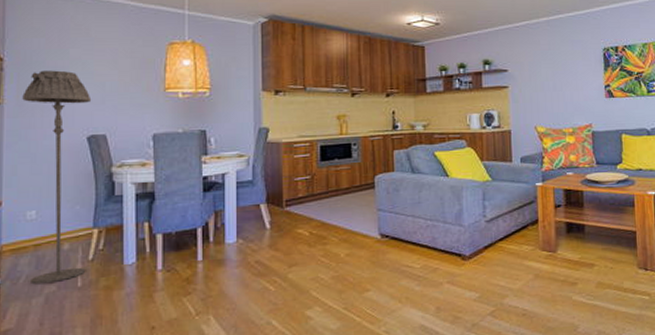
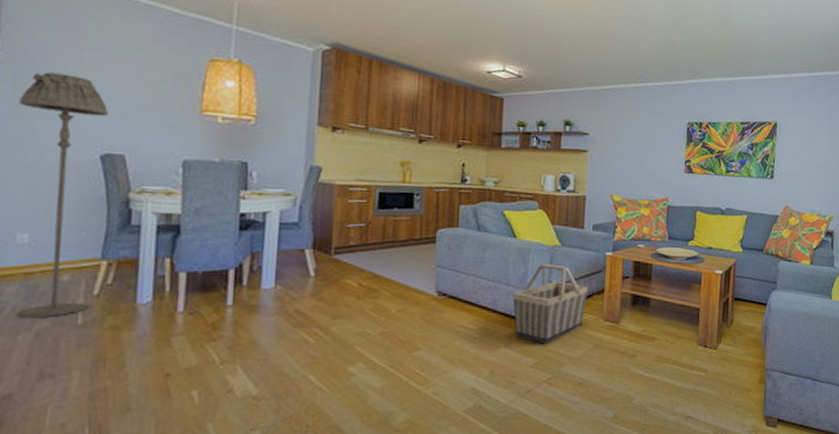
basket: none [451,199,523,277] -> present [512,264,589,343]

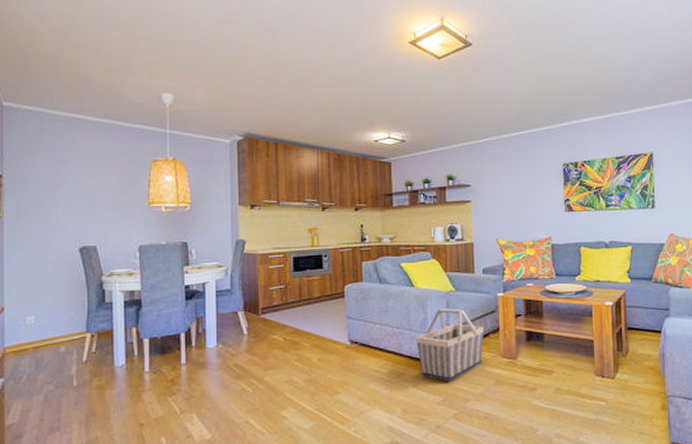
floor lamp: present [17,72,109,318] -> none [20,186,83,384]

